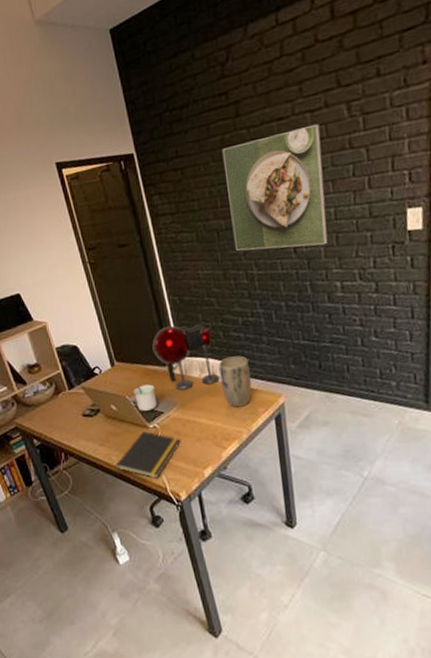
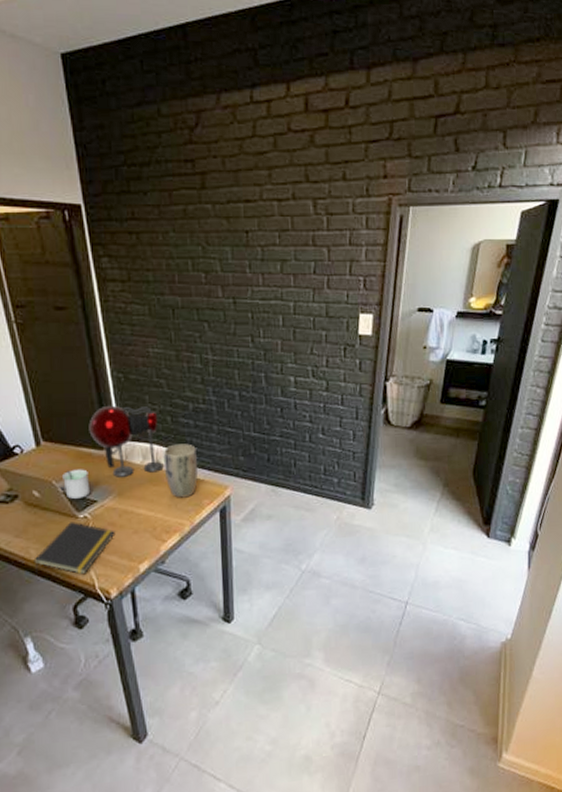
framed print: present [221,123,328,251] -> none [183,214,286,338]

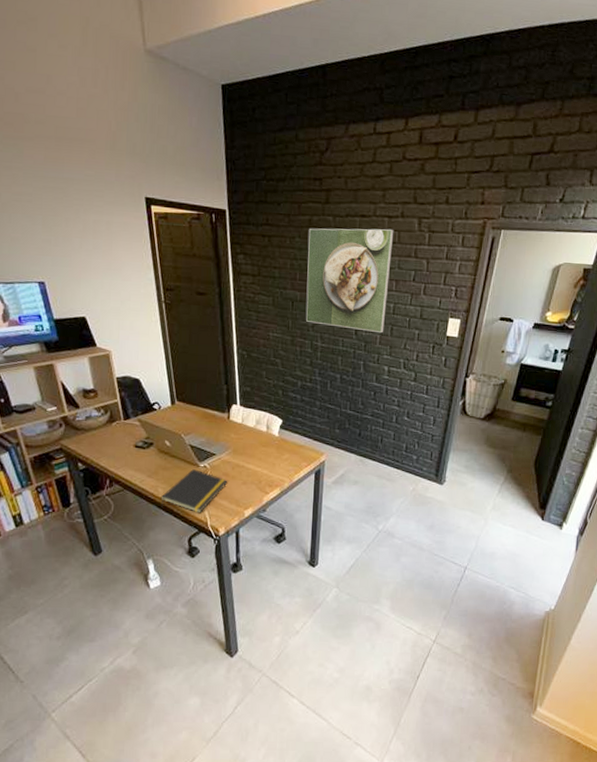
desk lamp: present [57,405,164,499] -> none [185,376,272,451]
plant pot: present [163,444,199,498] -> none [272,414,301,459]
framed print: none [183,214,286,338] -> present [306,228,394,333]

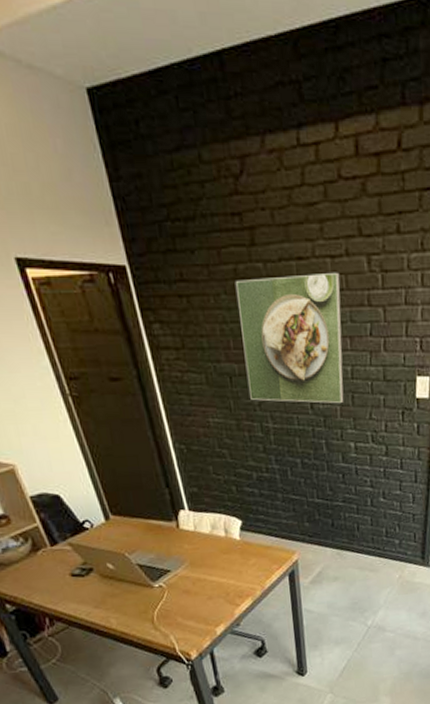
notepad: present [160,469,228,514] -> none [115,591,191,641]

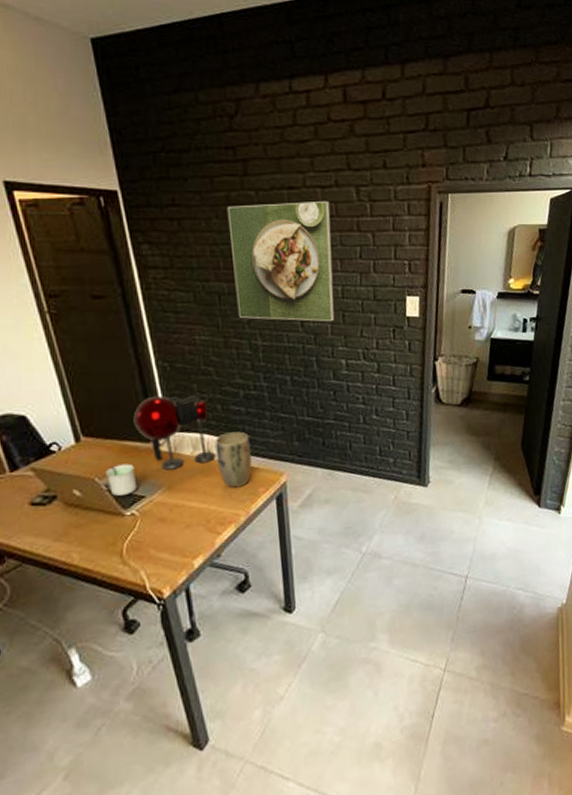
desk lamp: none [130,477,232,570] -> present [100,395,216,496]
plant pot: none [230,512,266,565] -> present [214,431,252,488]

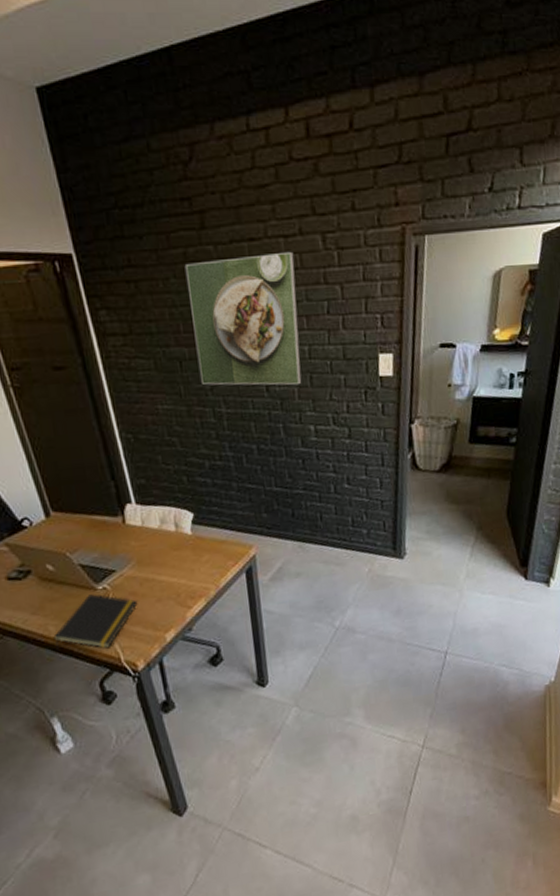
notepad: none [76,520,166,579] -> present [53,594,138,651]
desk lamp: present [100,395,216,496] -> none [72,467,183,570]
plant pot: present [214,431,252,488] -> none [181,503,220,562]

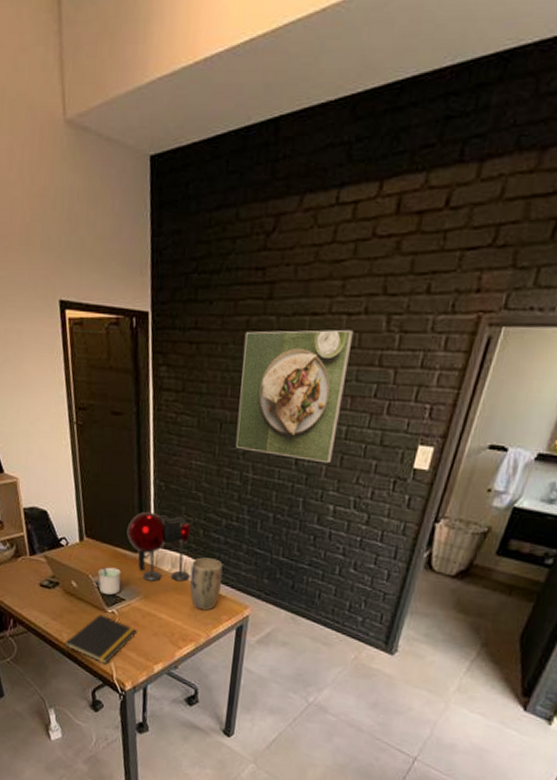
desk lamp: none [72,467,183,570] -> present [92,511,190,595]
plant pot: none [181,503,220,562] -> present [189,557,223,611]

